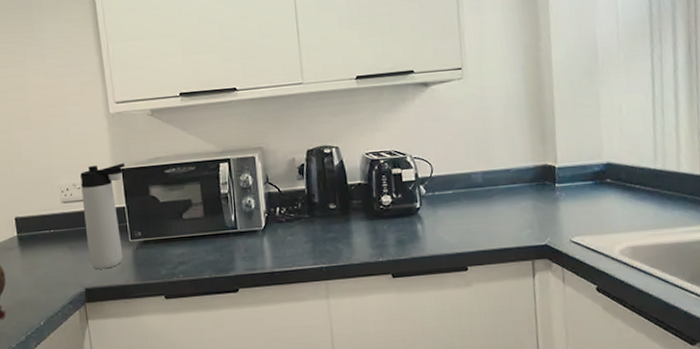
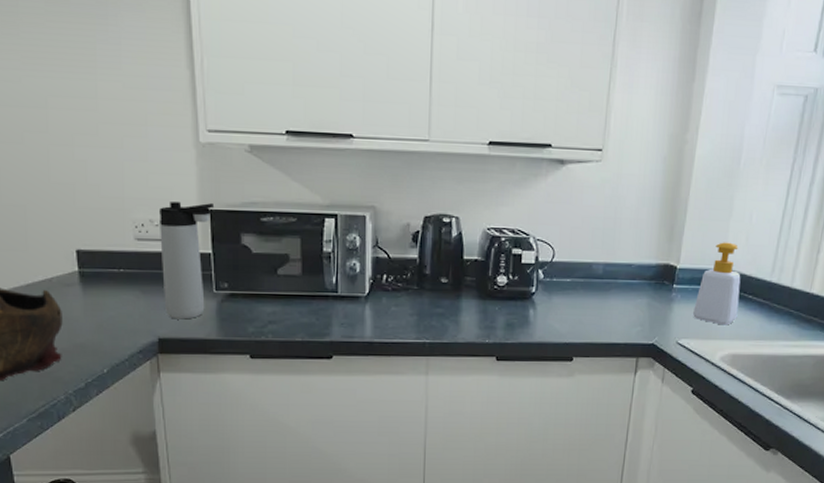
soap bottle: none [581,136,629,219] -> present [693,242,741,325]

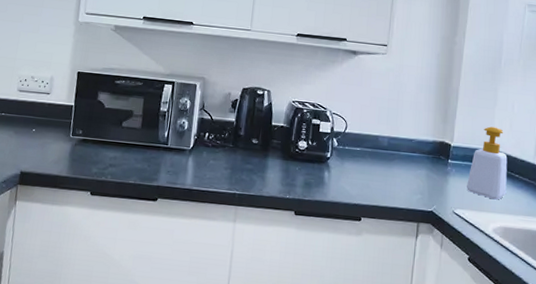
thermos bottle: present [160,202,215,320] -> none [30,64,82,158]

